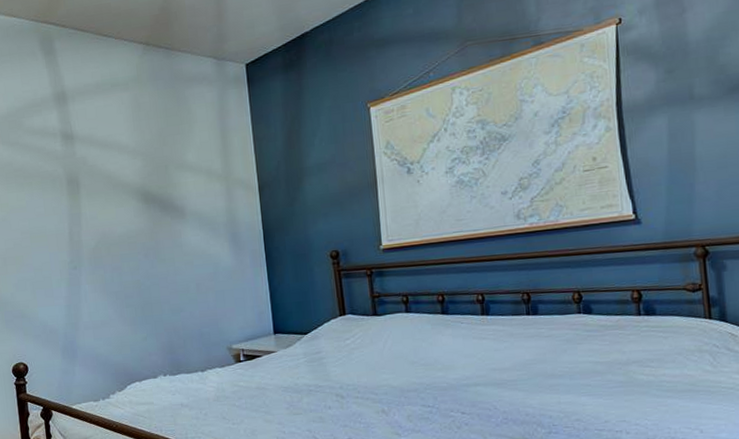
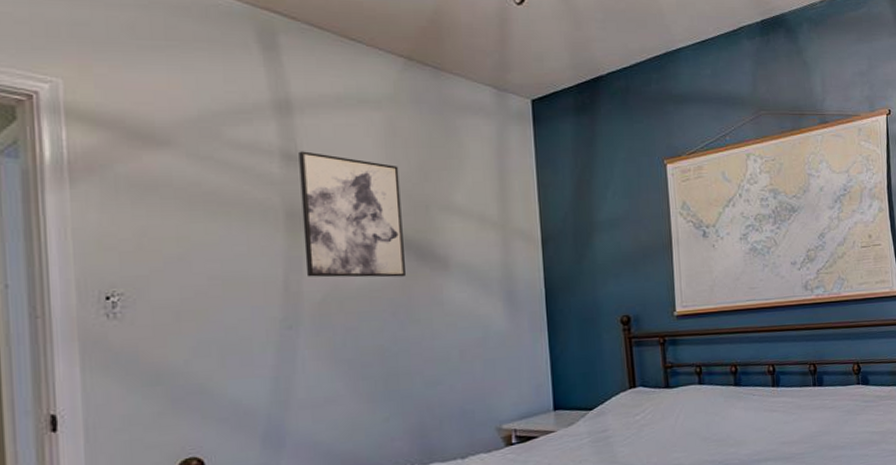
wall art: none [73,130,154,229] -> present [299,151,407,278]

